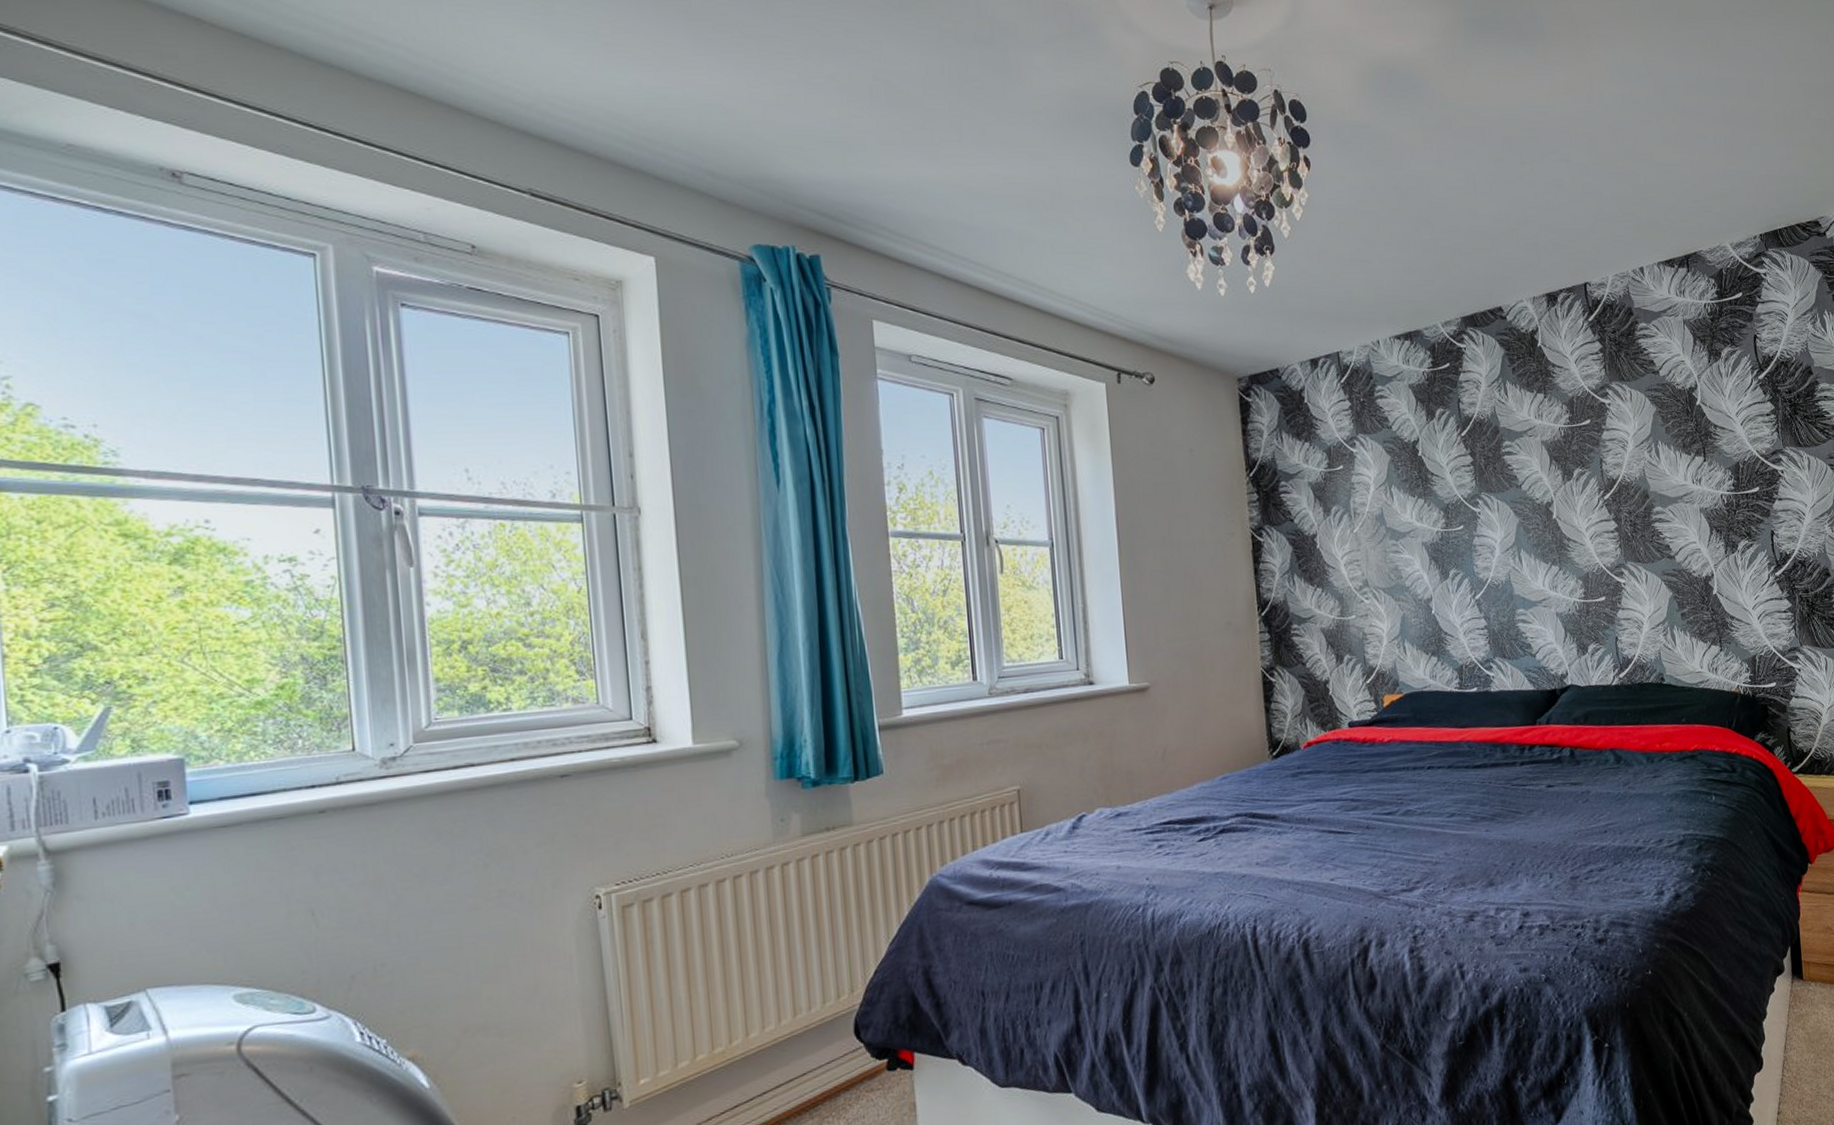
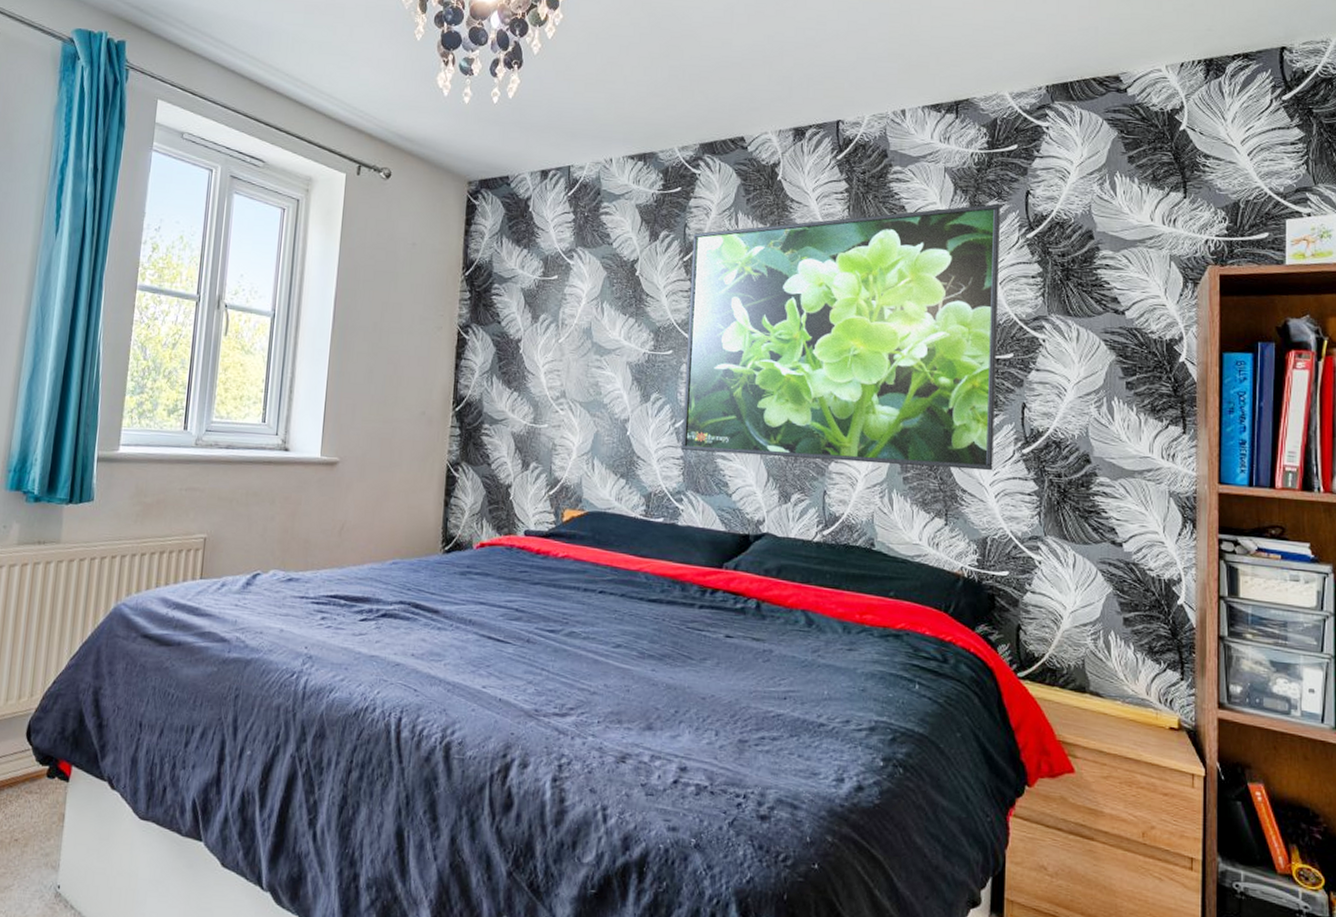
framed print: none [1467,349,1754,619] -> present [681,203,1000,471]

